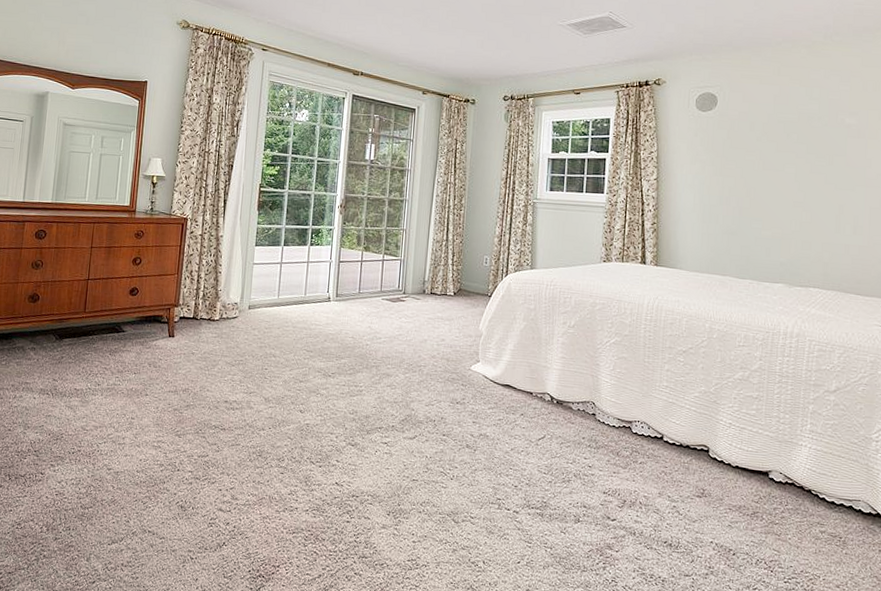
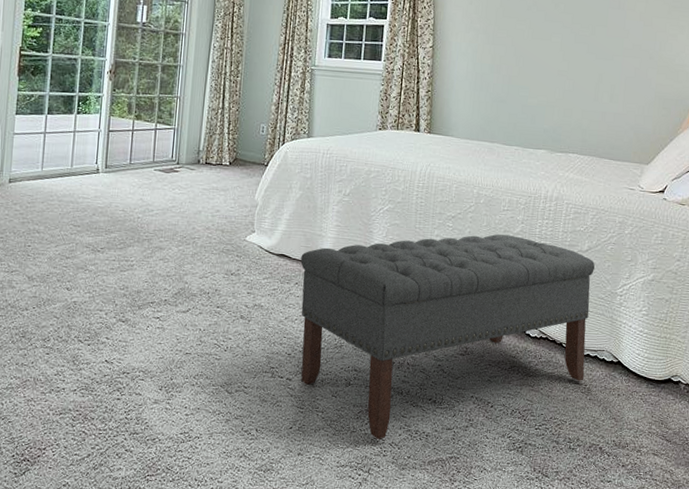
bench: none [526,370,844,581] -> present [300,234,595,440]

